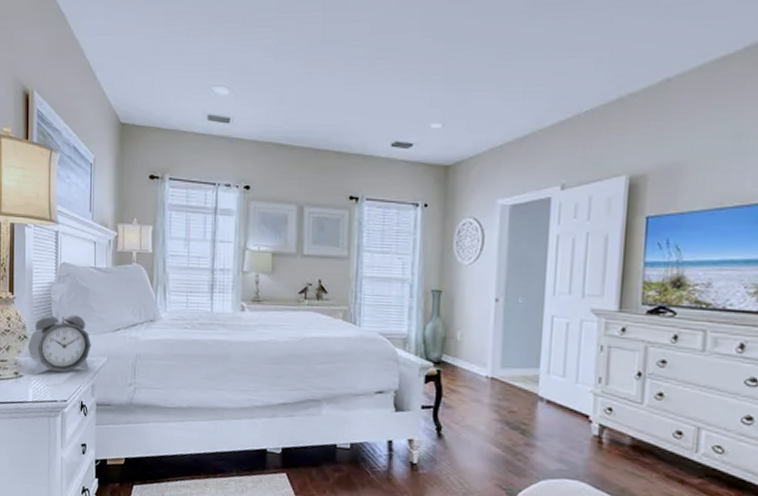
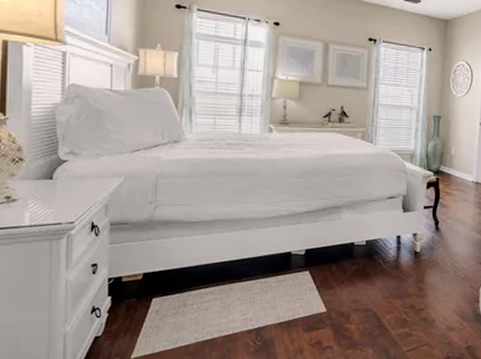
alarm clock: present [28,314,91,376] -> none [24,136,105,200]

